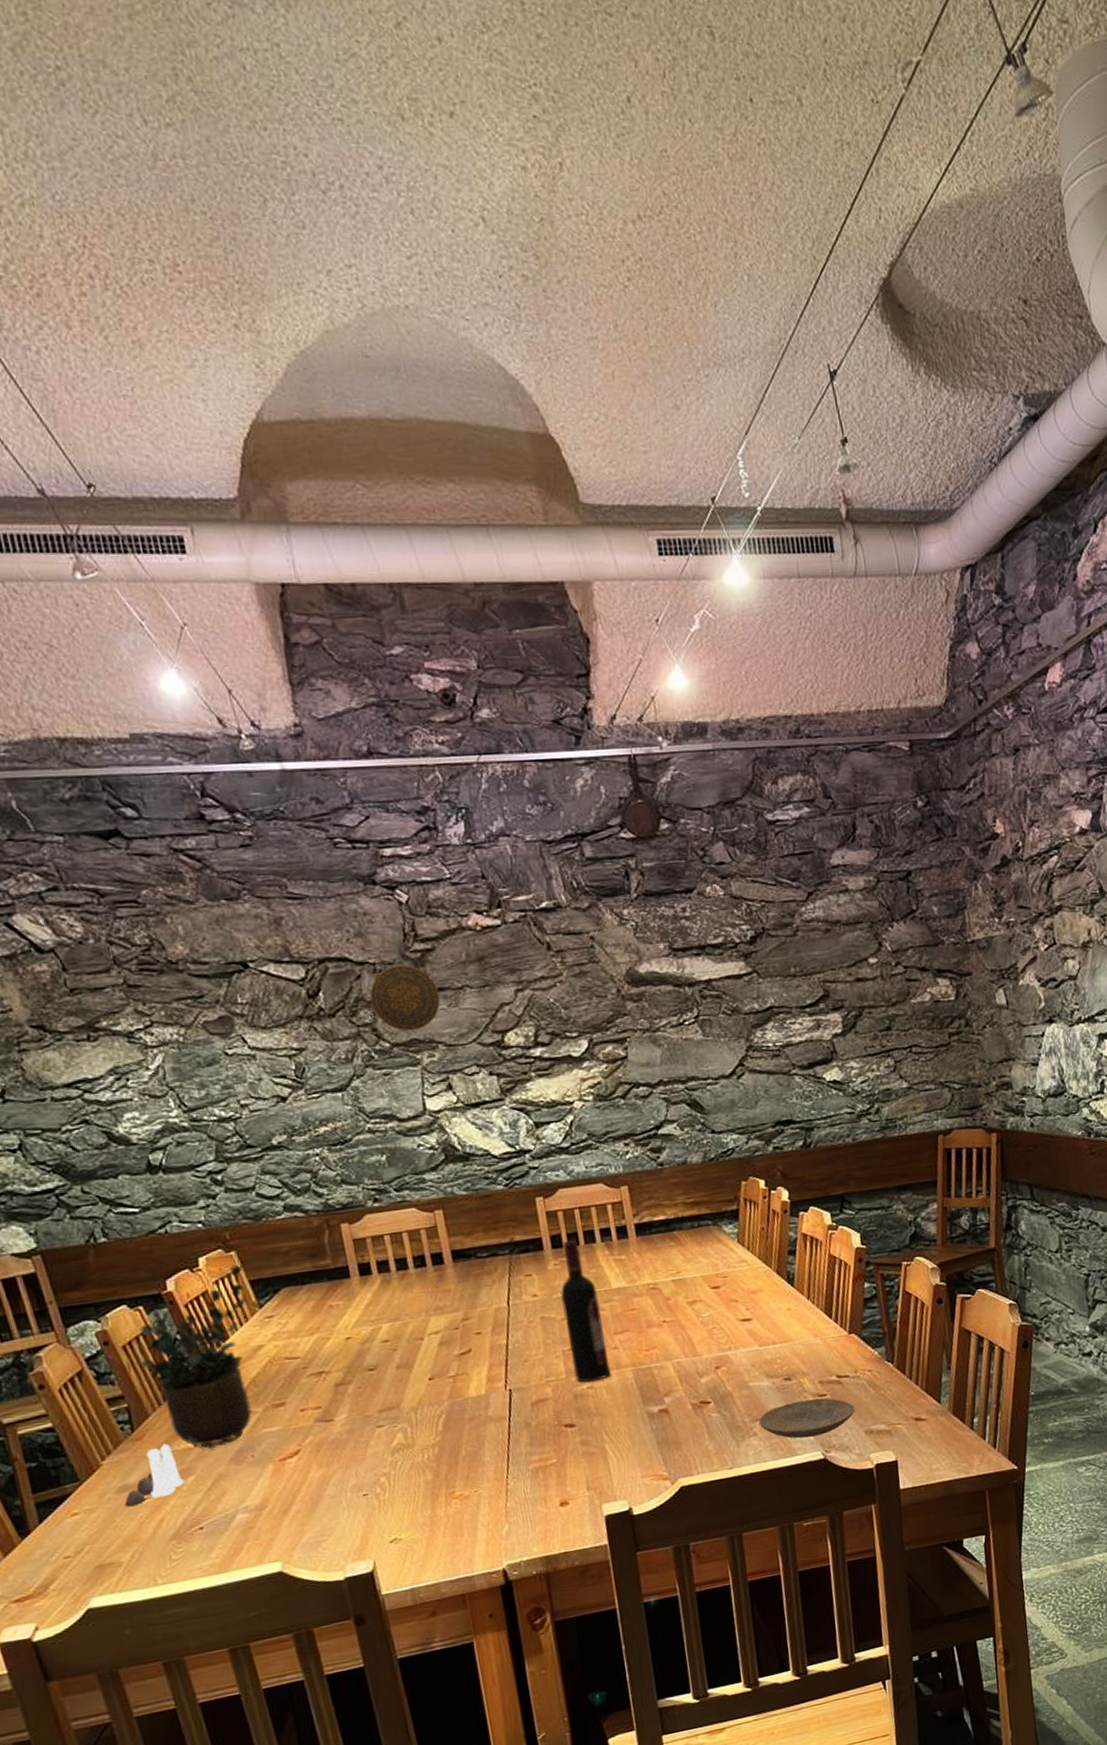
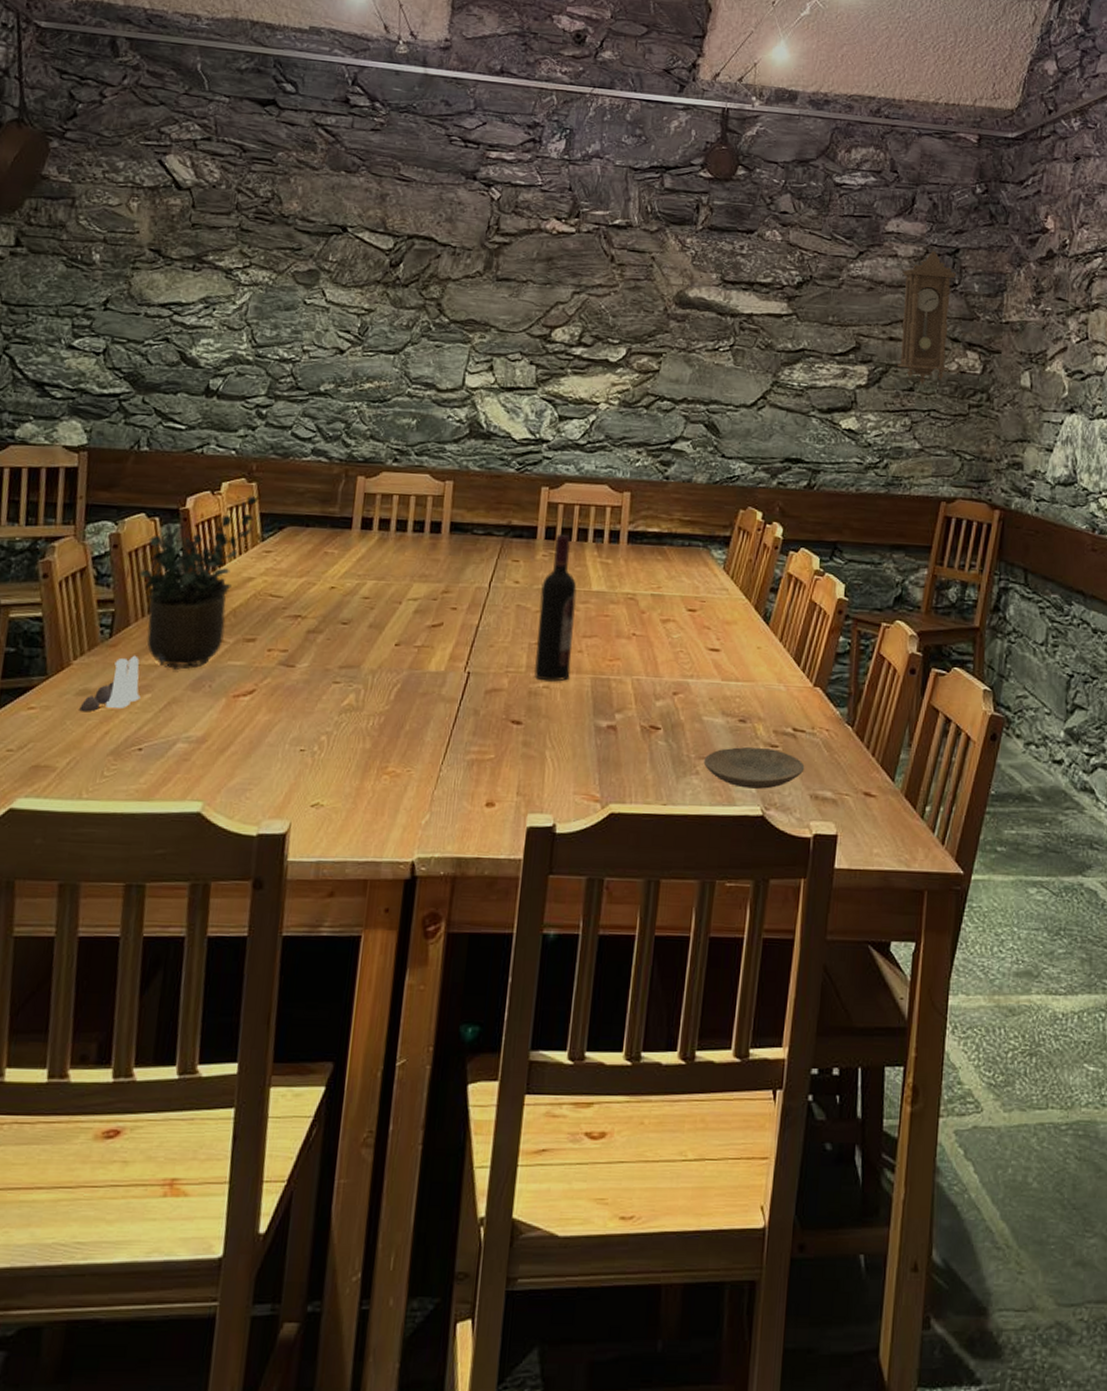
decorative plate: present [370,965,441,1032] -> none [442,252,505,312]
pendulum clock: none [857,878,923,1021] -> present [897,251,957,384]

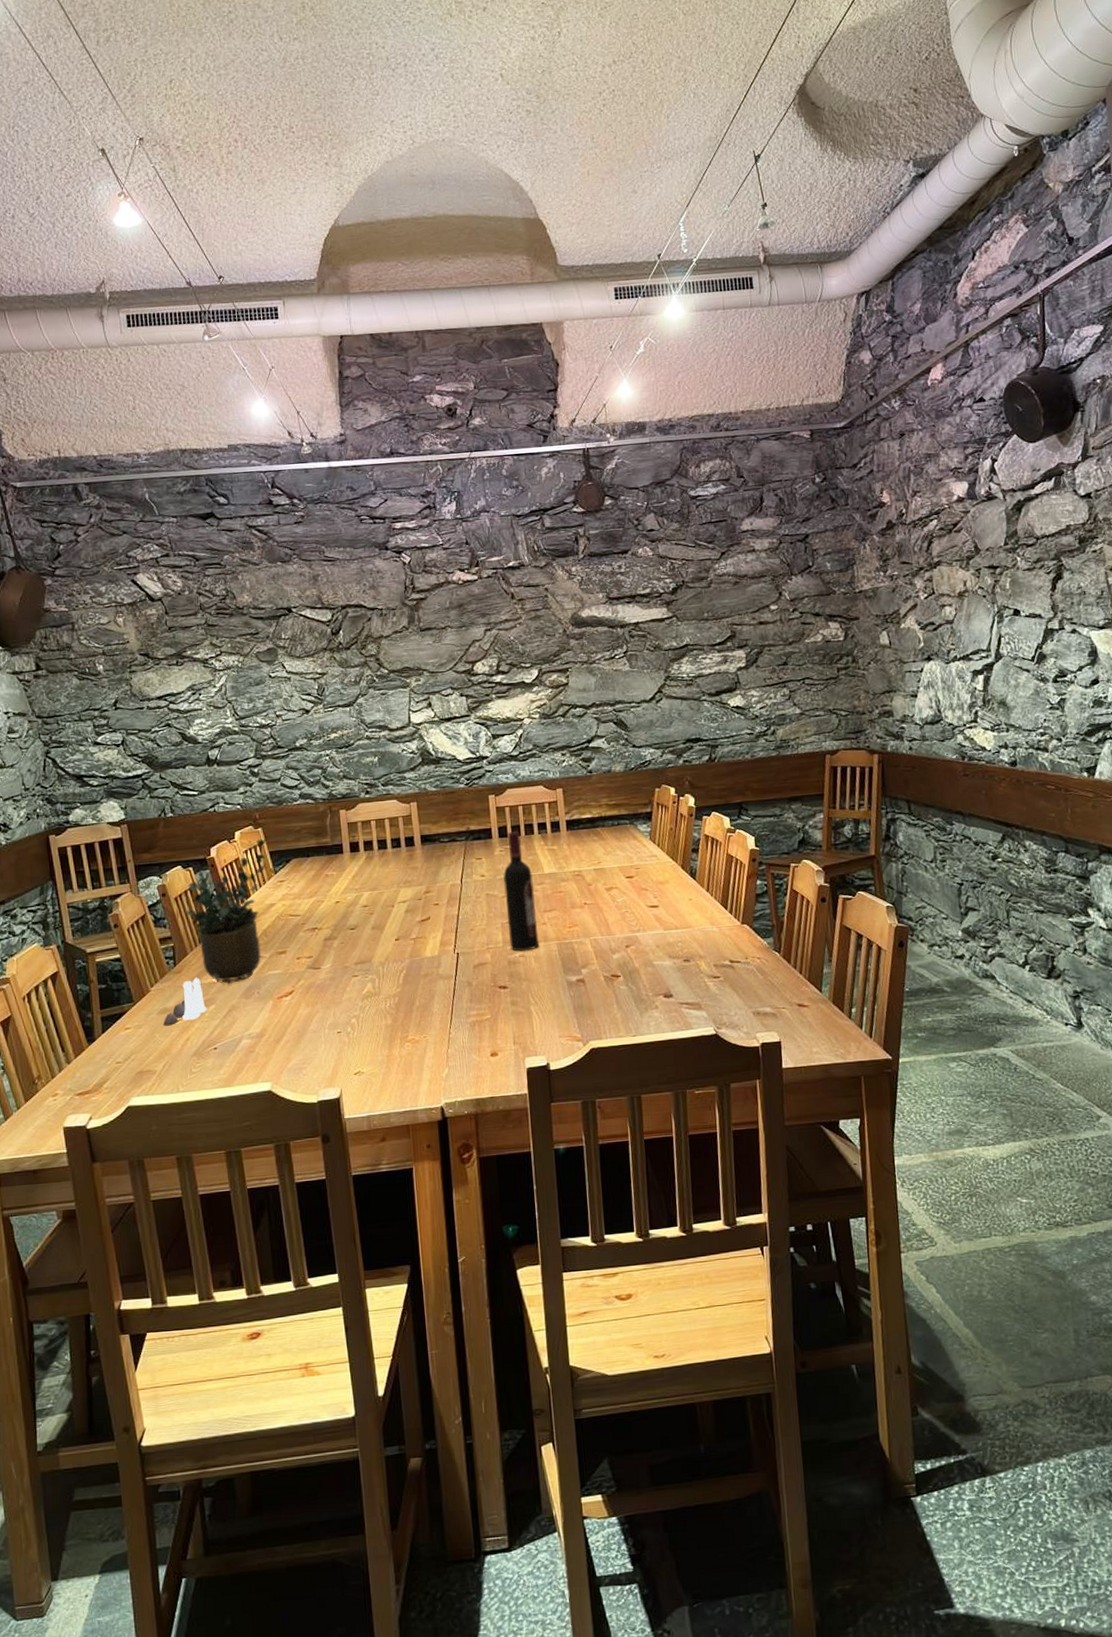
plate: present [703,747,805,789] -> none [660,979,745,1014]
pendulum clock: present [897,251,957,384] -> none [762,540,816,658]

